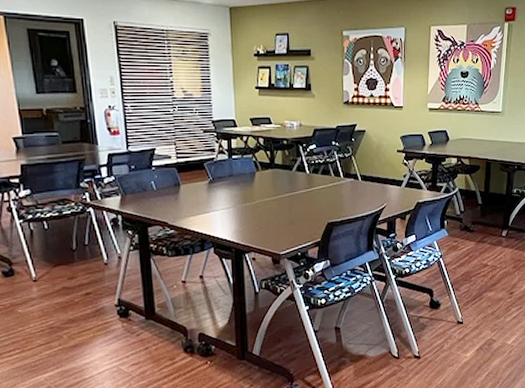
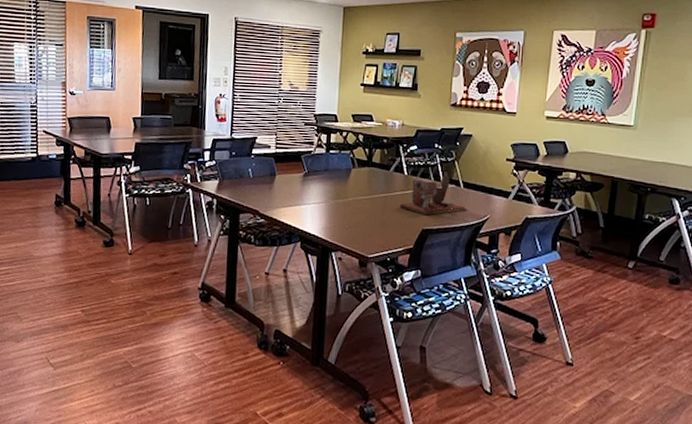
desk organizer: none [304,167,366,210] -> present [399,172,467,215]

